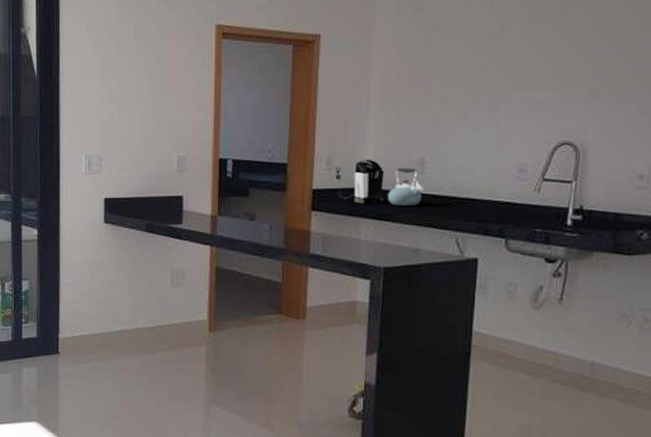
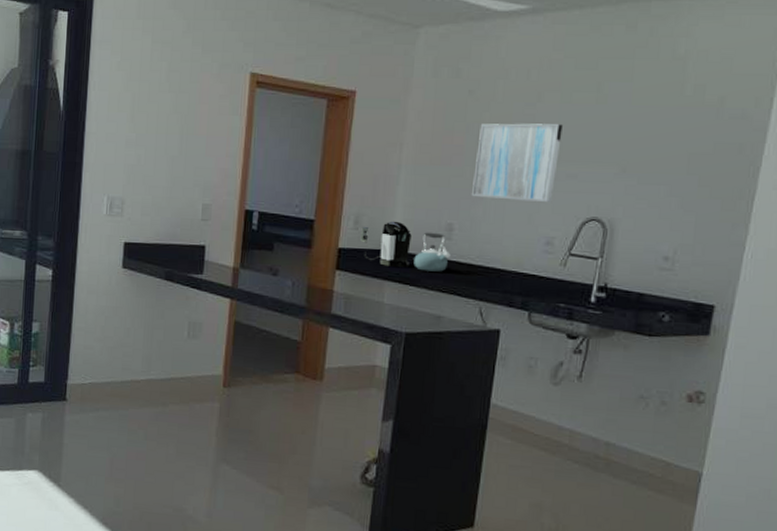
wall art: none [442,52,529,130] -> present [472,123,563,202]

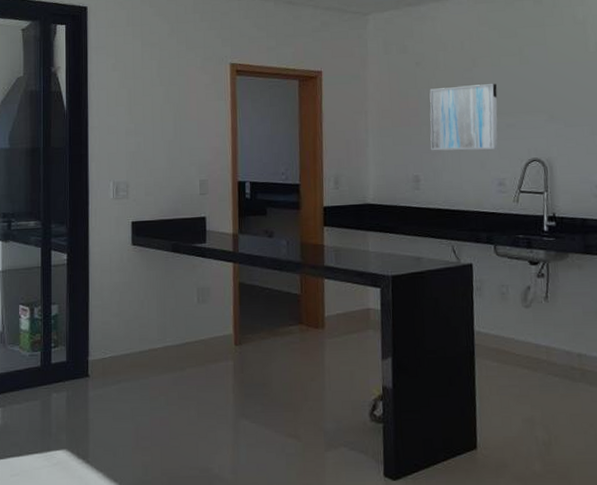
coffee maker: present [360,221,412,268] -> none [341,178,387,219]
kettle: present [414,232,451,272] -> none [390,184,421,219]

